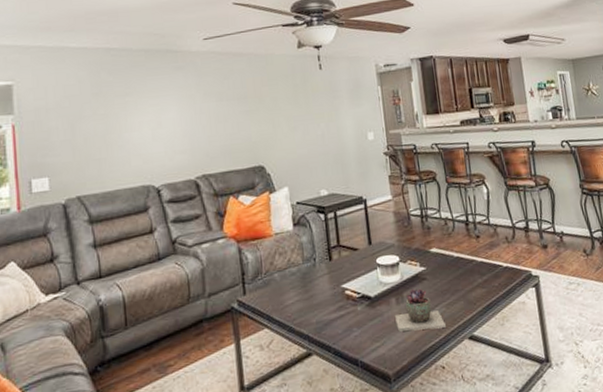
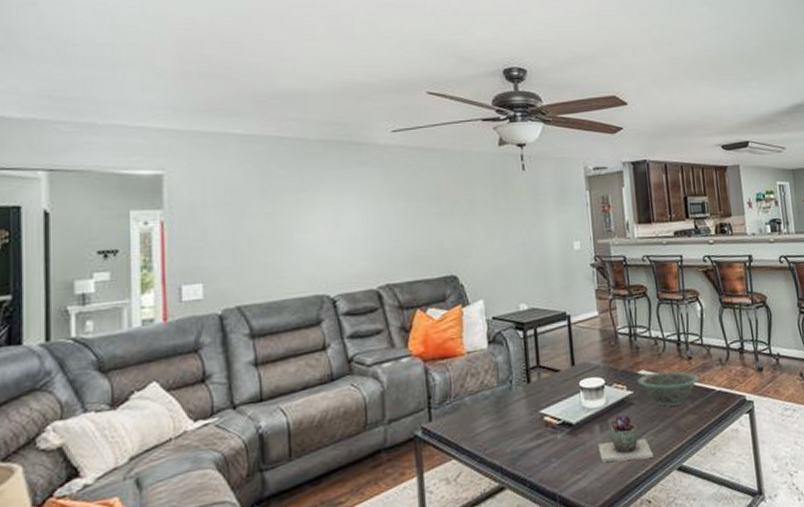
decorative bowl: none [429,248,488,281] -> present [637,371,700,407]

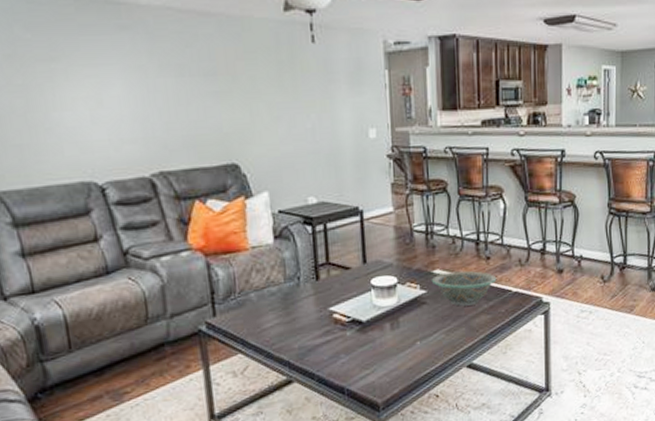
succulent plant: present [598,414,653,462] -> none [388,313,443,359]

